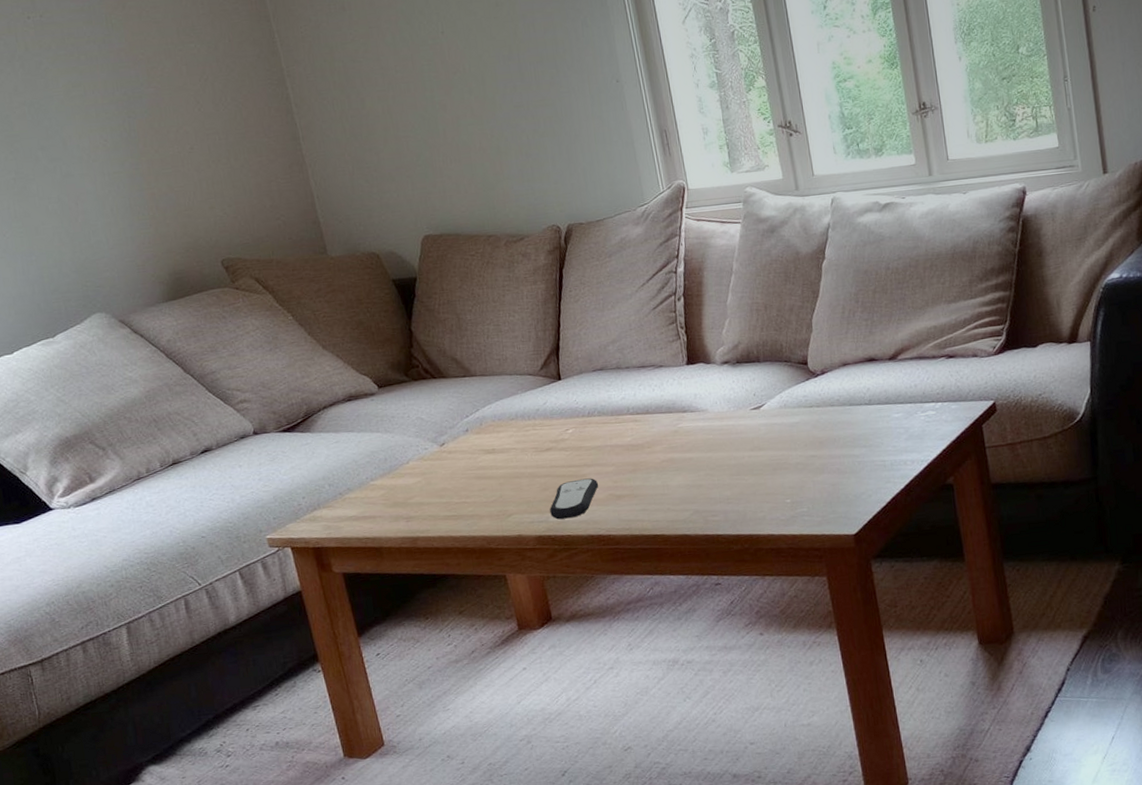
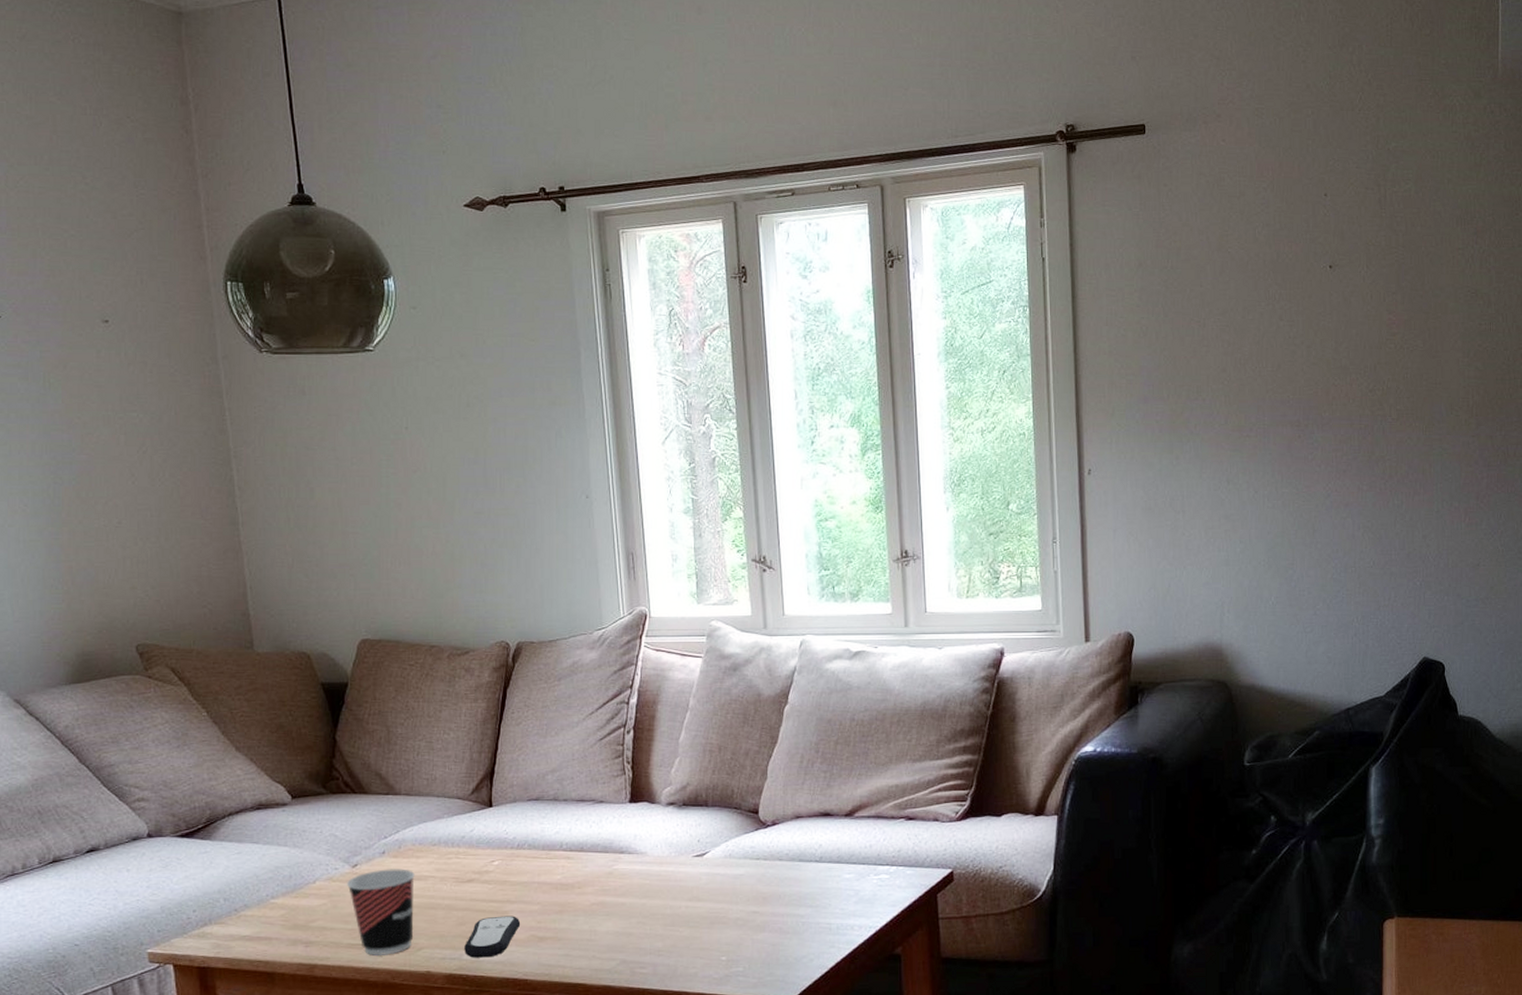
cup: none [437,443,502,525] -> present [347,869,415,956]

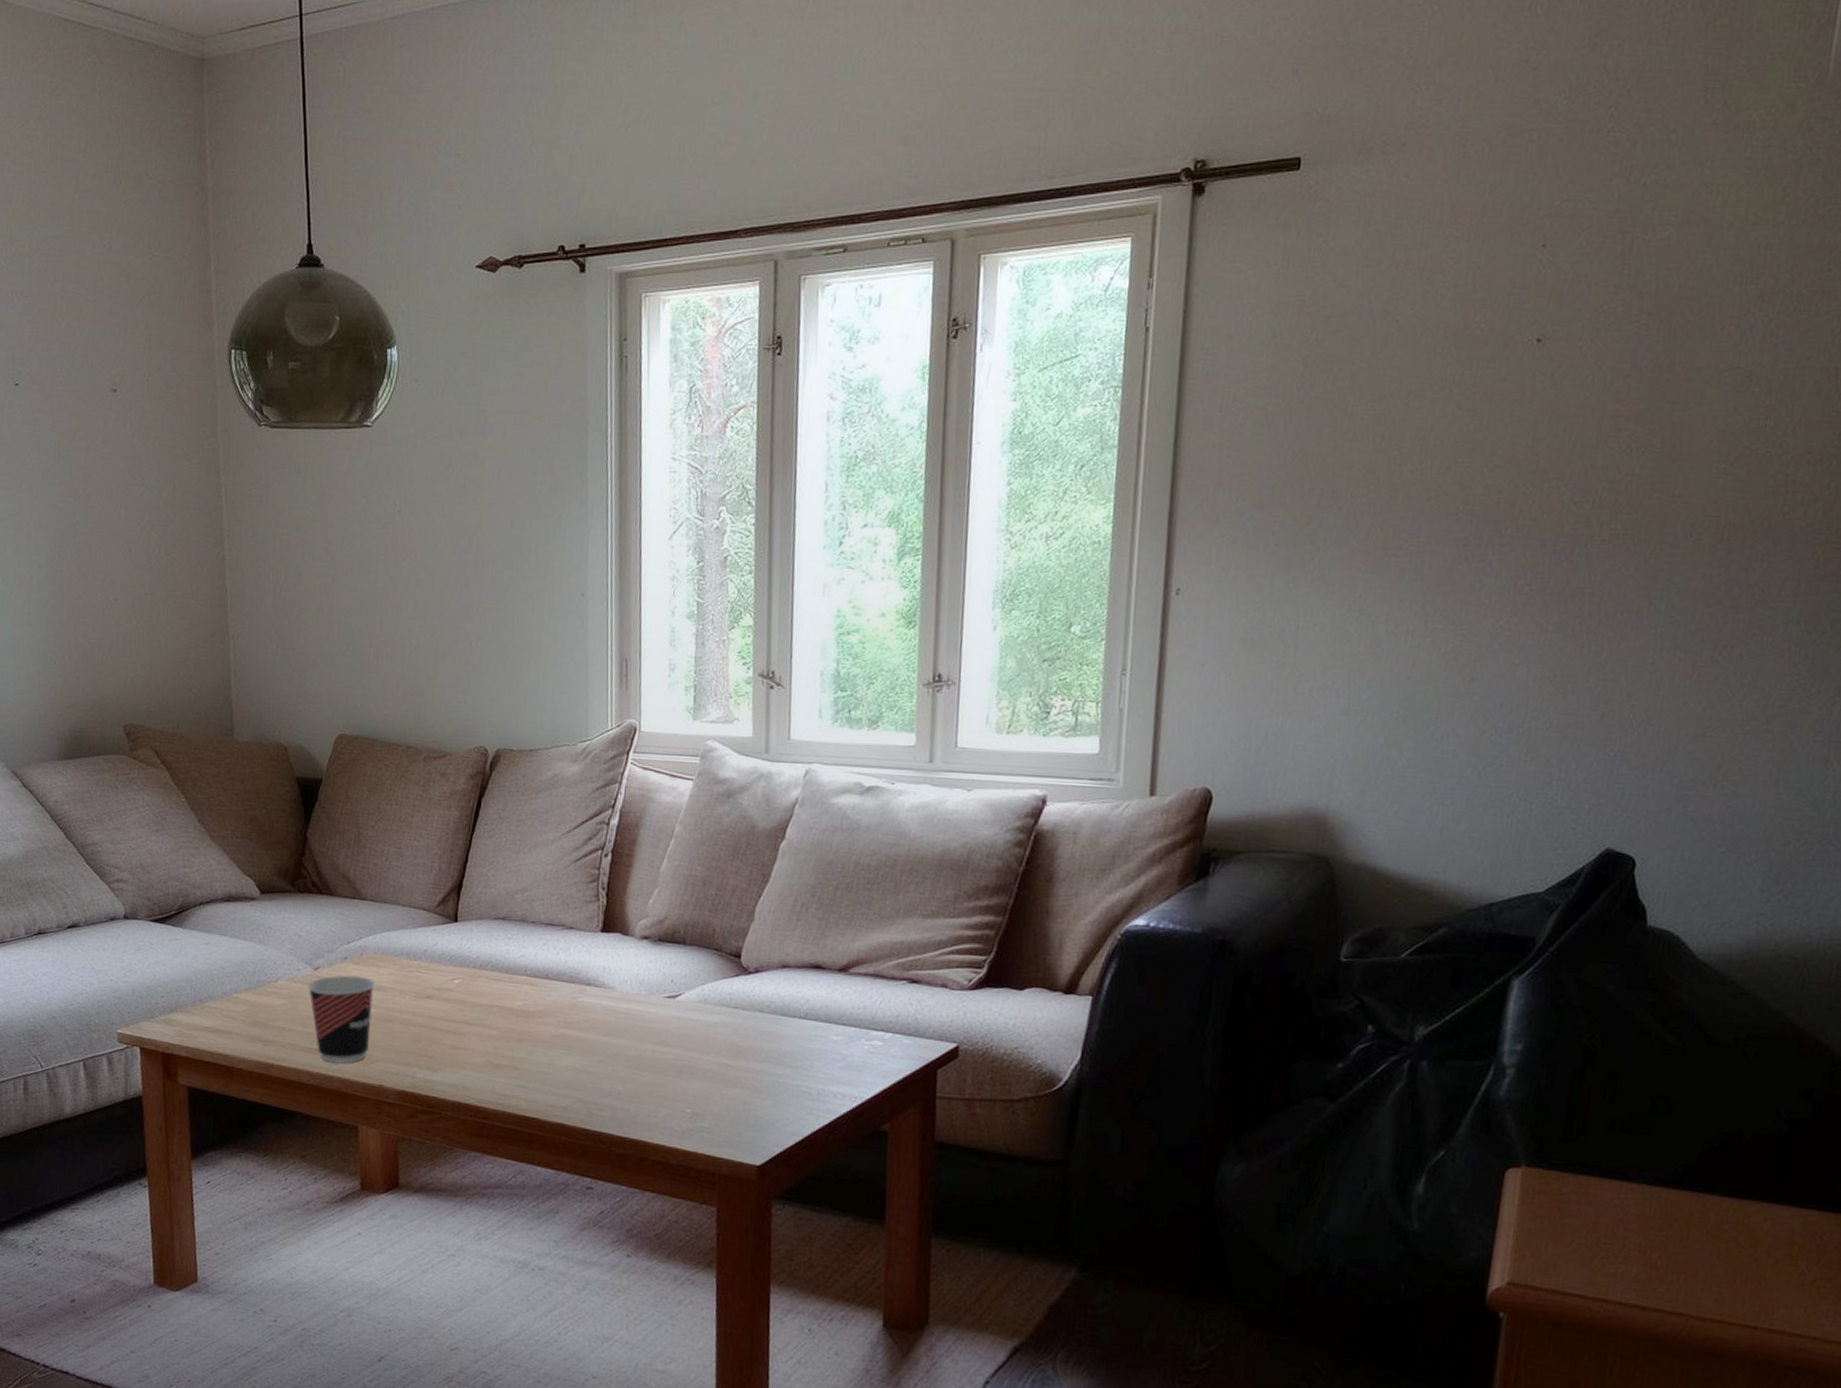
remote control: present [464,915,521,958] -> none [418,1037,478,1079]

